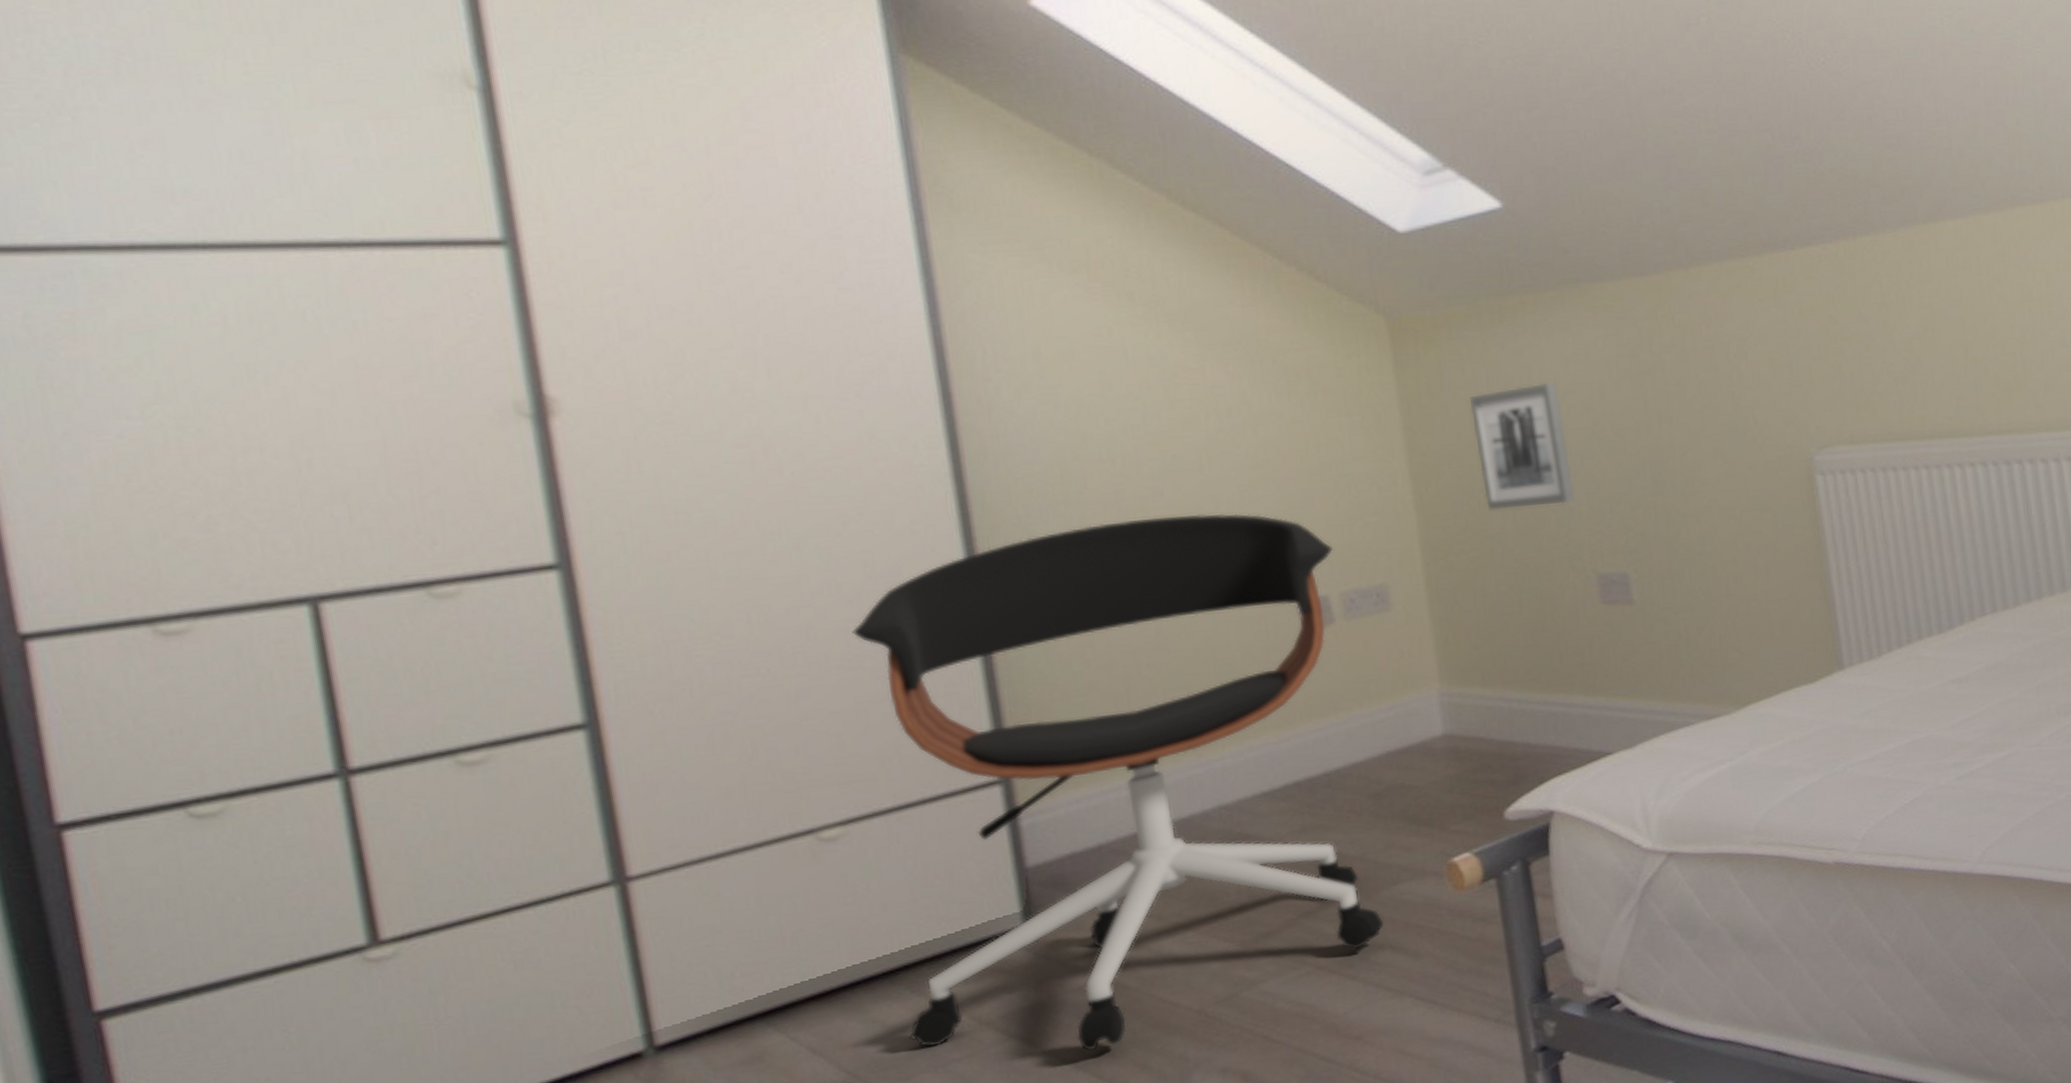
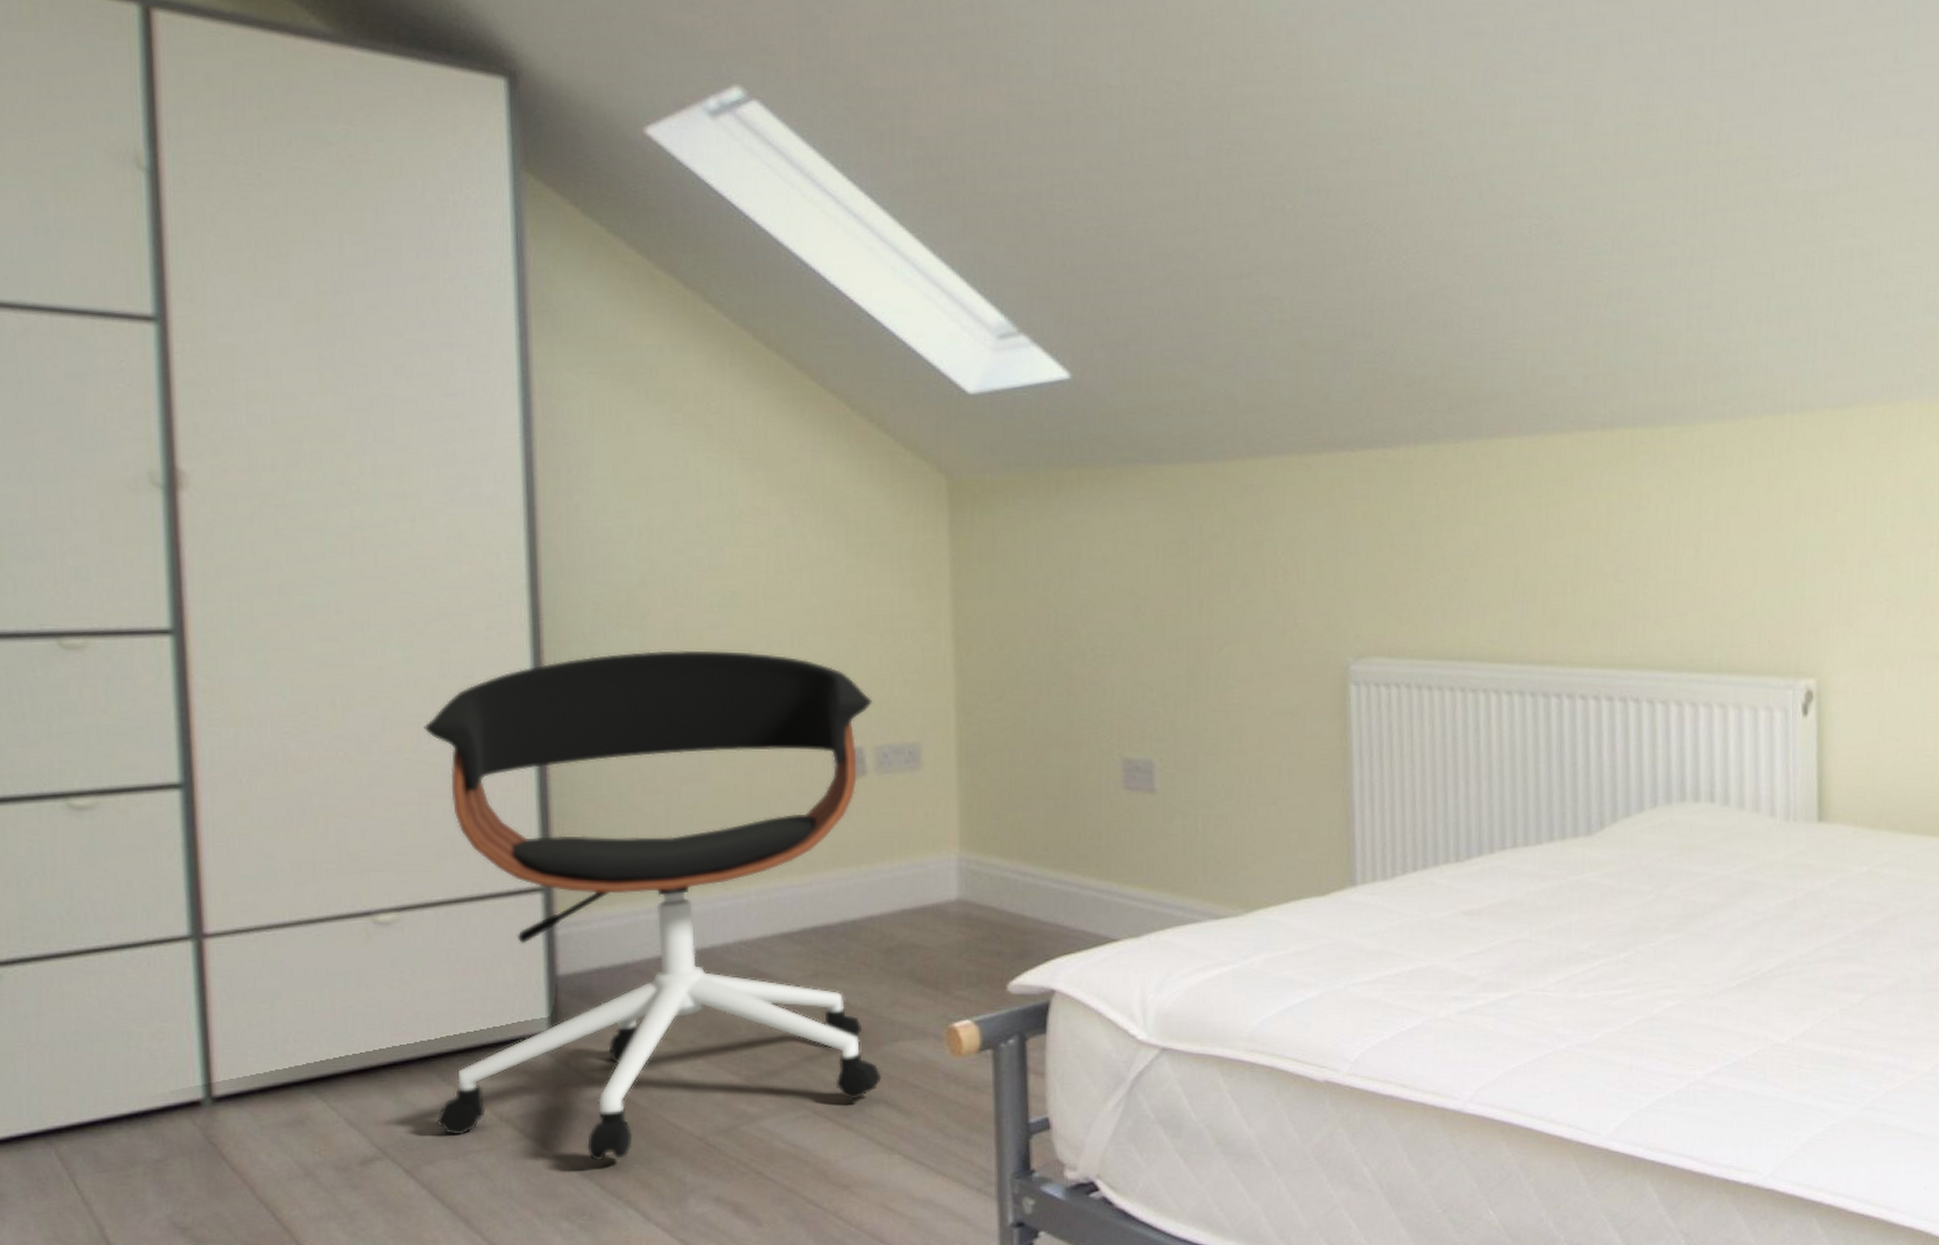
wall art: present [1470,382,1575,511] -> none [1017,559,1111,684]

